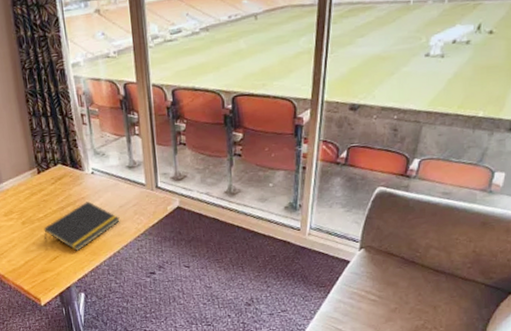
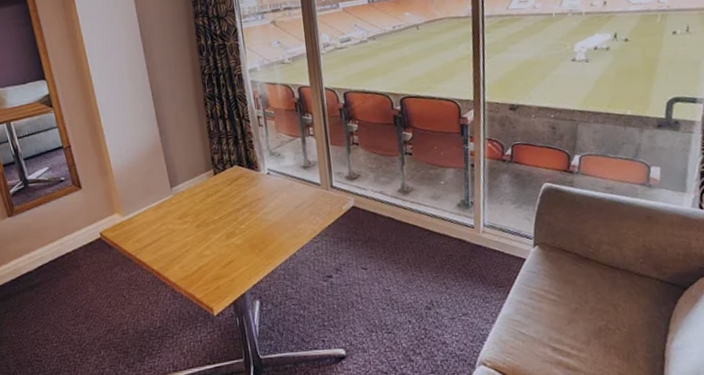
notepad: present [43,201,120,251] -> none [218,202,296,255]

